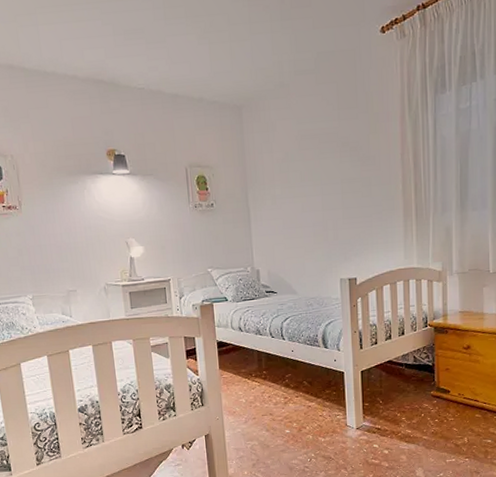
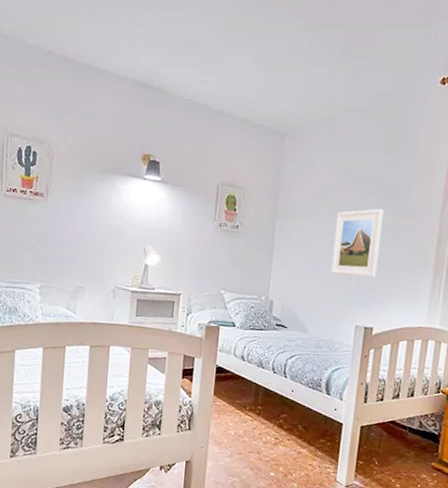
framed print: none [305,164,352,234] -> present [330,209,384,278]

